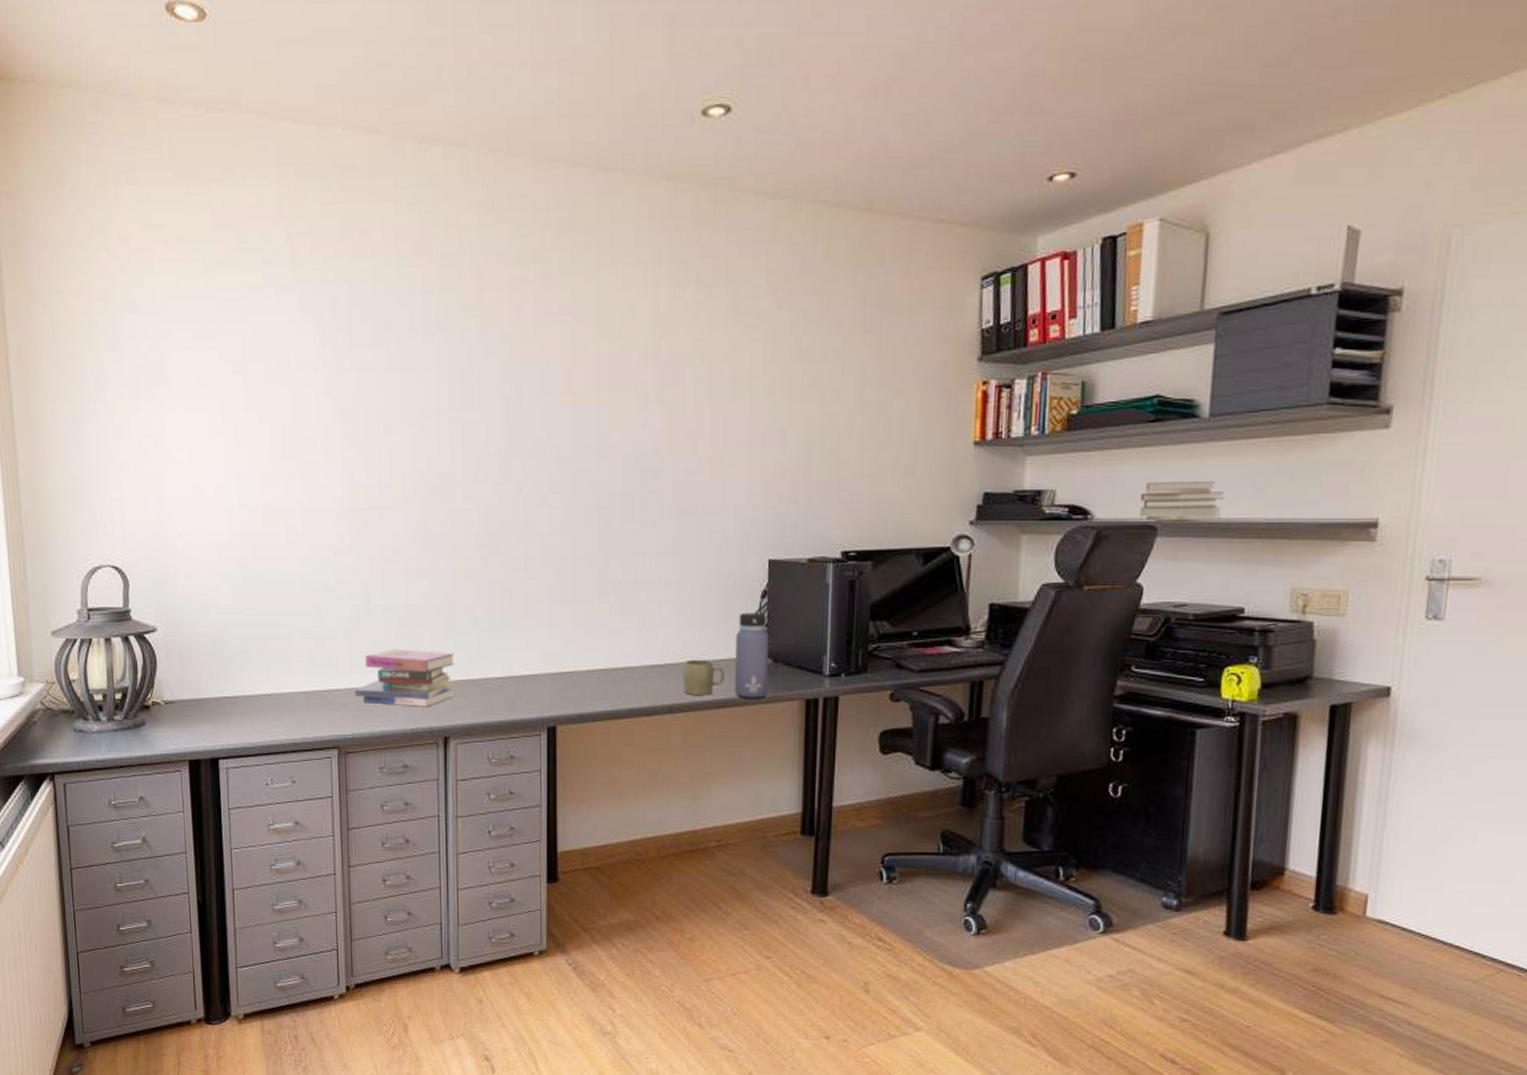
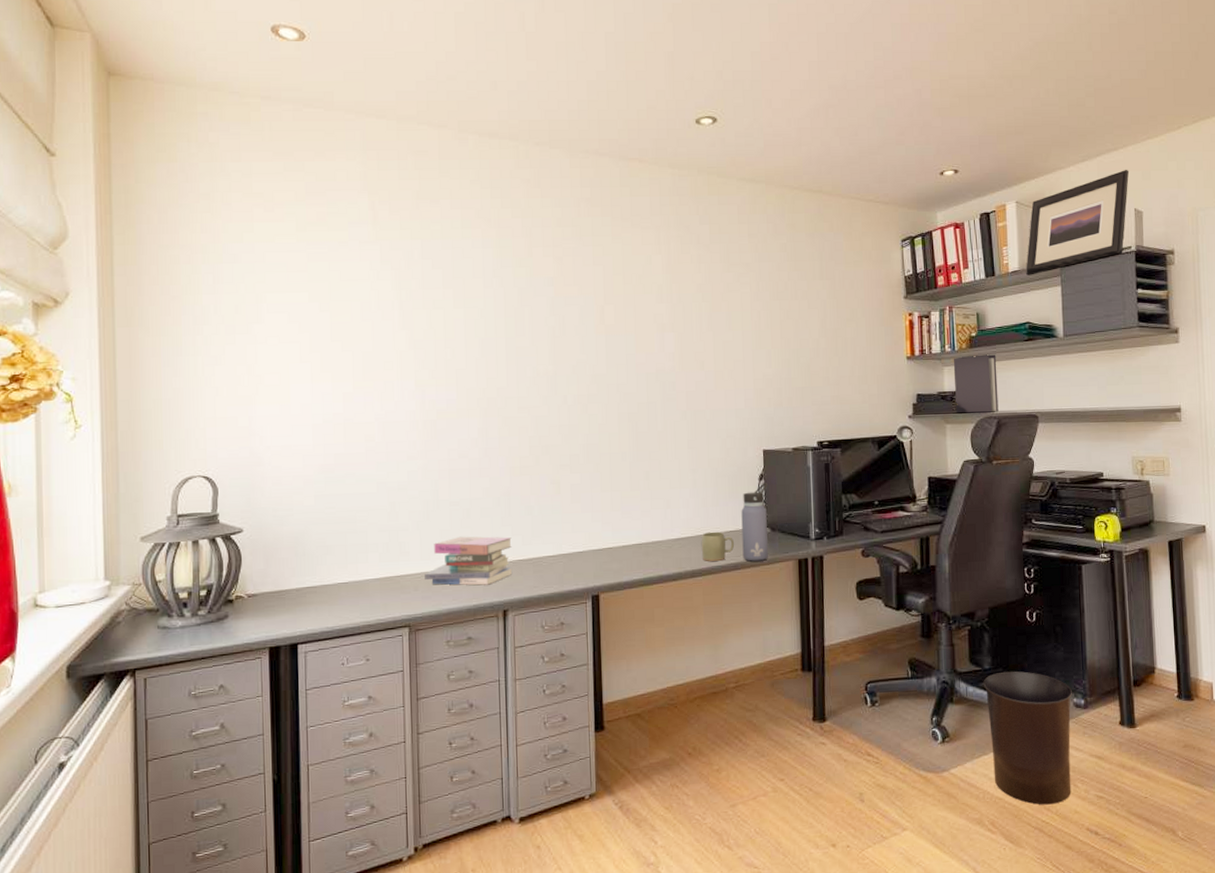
binder: none [1038,440,1104,521] -> present [953,354,999,414]
waste bin: none [1039,856,1161,1021] -> present [983,671,1072,805]
books: present [1140,482,1224,521] -> none [1024,382,1080,412]
picture frame: none [1163,166,1348,328] -> present [1026,170,1130,276]

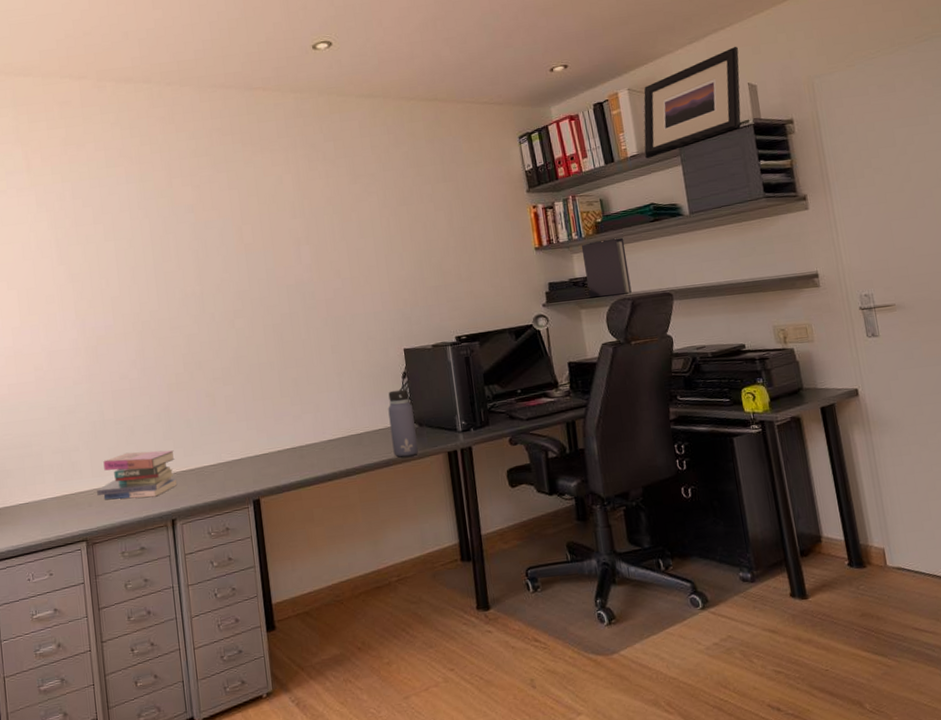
mug: present [701,531,734,561] -> none [352,430,384,460]
waste bin: present [983,671,1072,805] -> none [644,548,748,683]

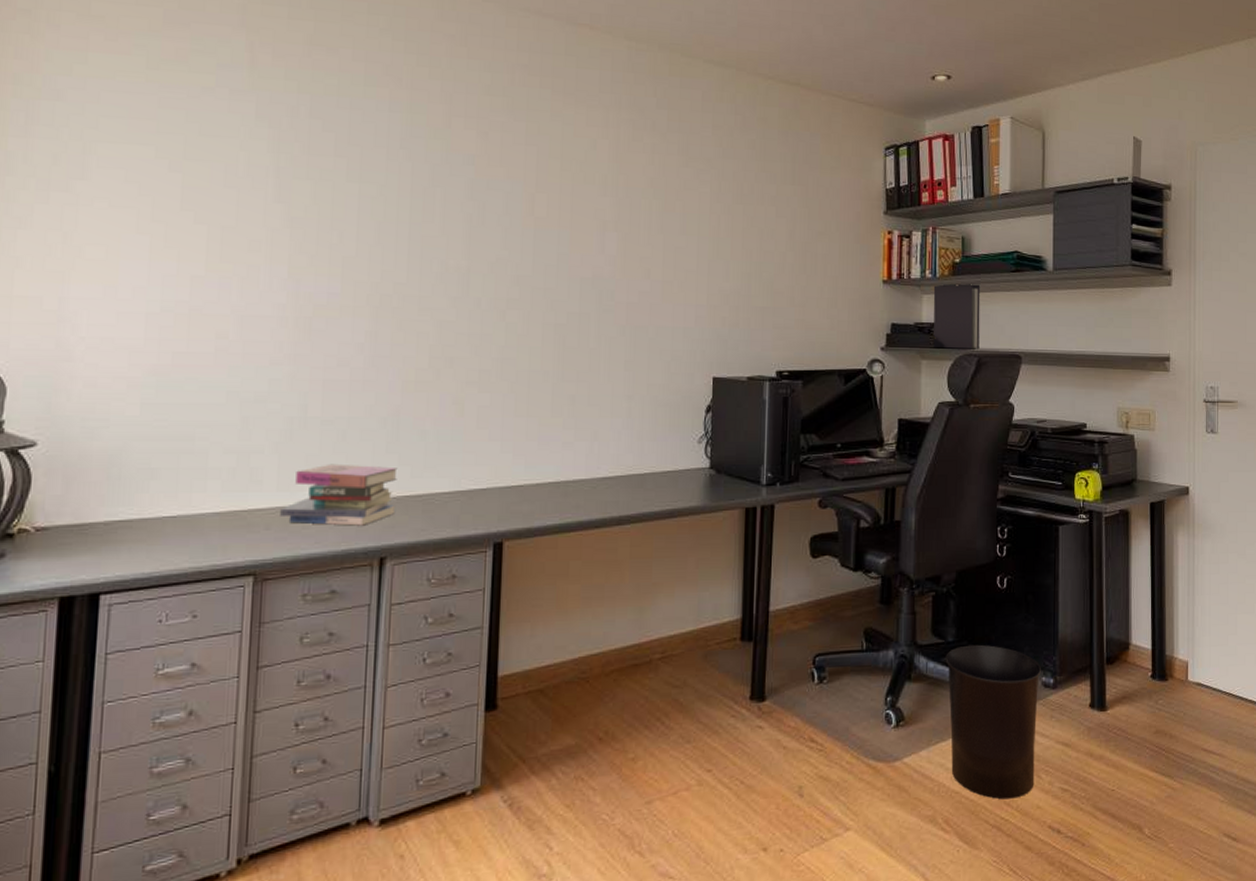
water bottle: present [388,379,418,458] -> none [680,415,716,508]
picture frame: present [644,47,741,159] -> none [1017,94,1130,200]
waste bin: none [644,548,748,683] -> present [945,644,1041,799]

